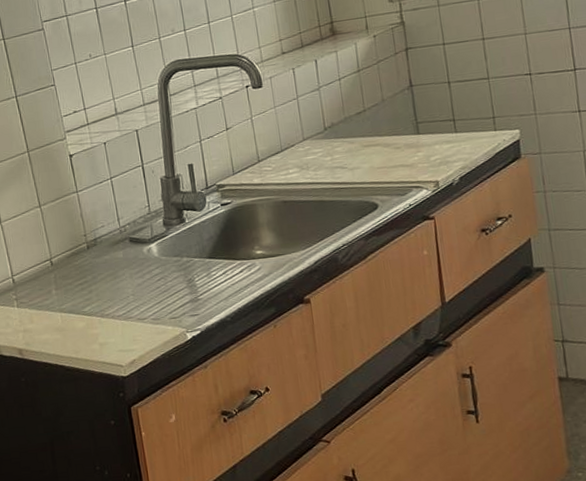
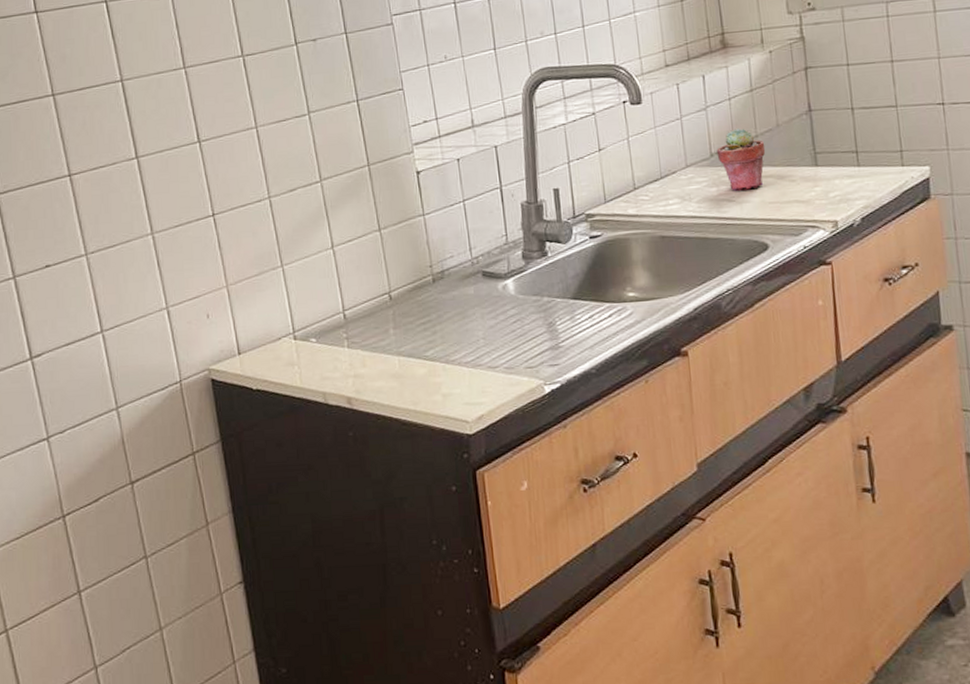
potted succulent: none [329,104,373,159] -> present [716,128,766,191]

